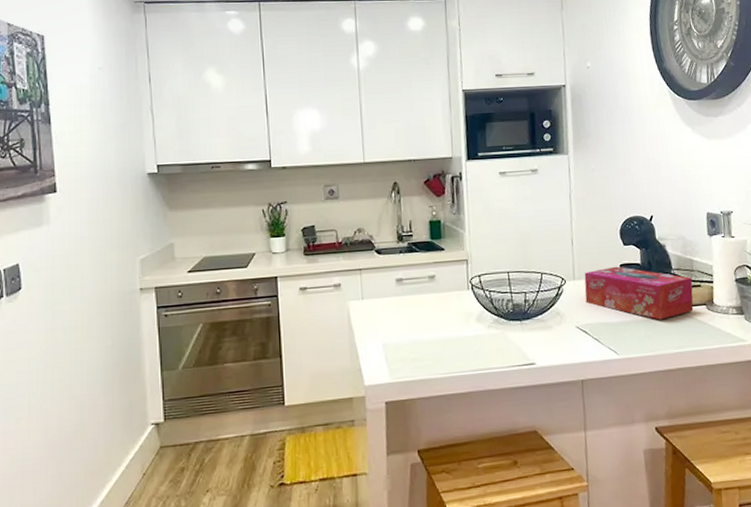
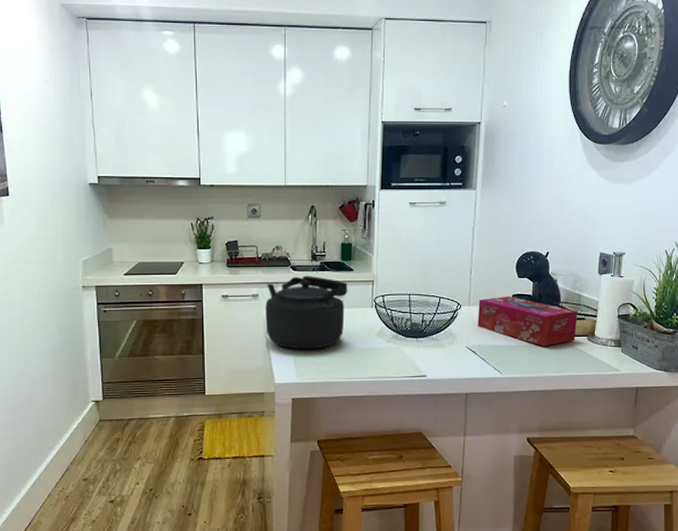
kettle: none [349,258,440,344] -> present [265,275,348,350]

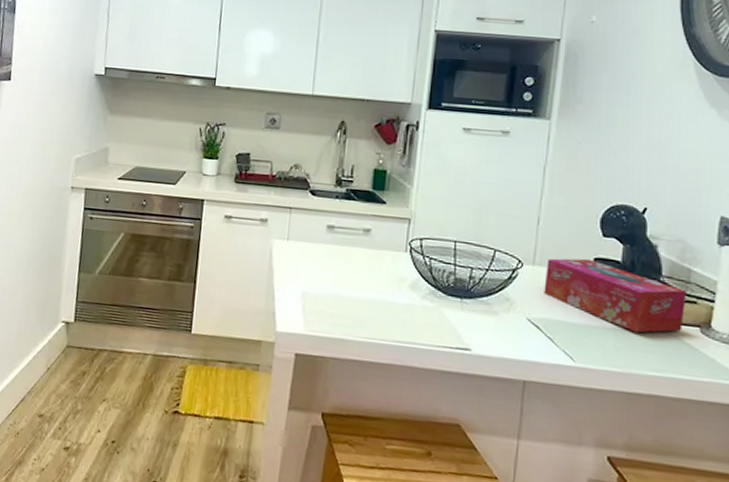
kettle: present [265,275,348,350] -> none [272,202,378,296]

